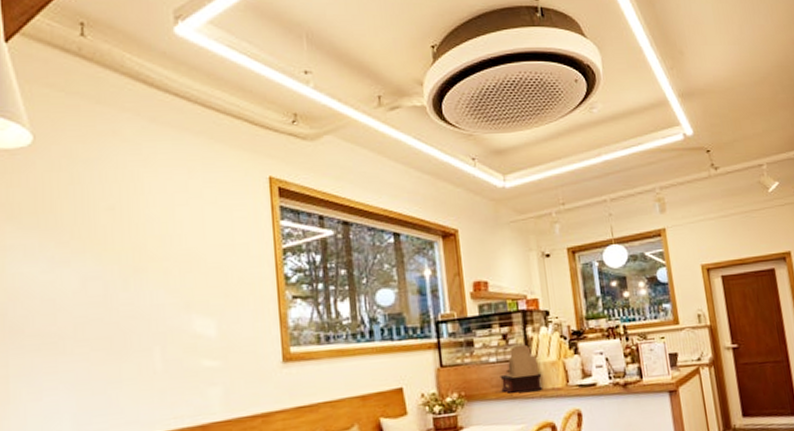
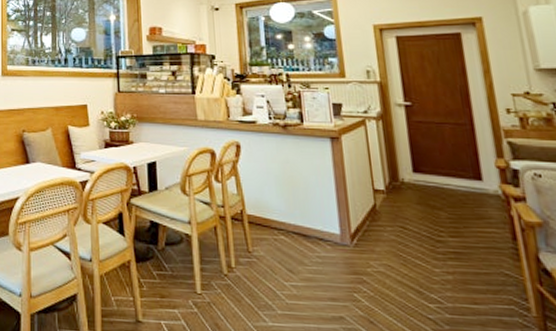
cash register: present [500,344,542,395] -> none [167,81,205,122]

